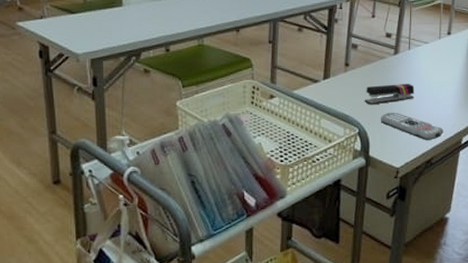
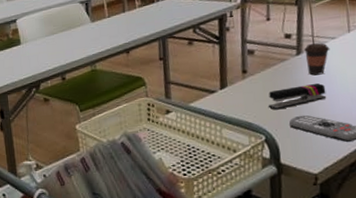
coffee cup: none [401,46,422,76] -> present [304,43,330,76]

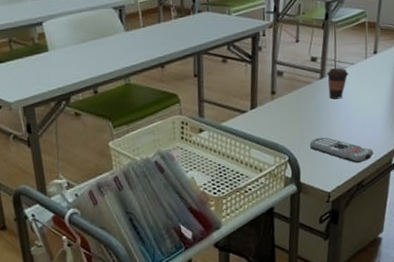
stapler: present [268,83,327,110] -> none [292,106,343,132]

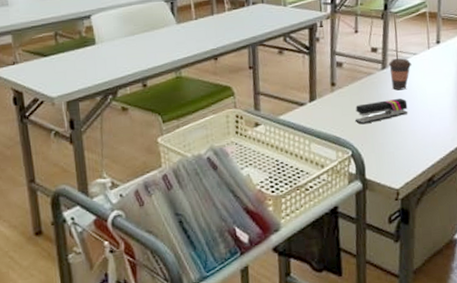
stapler: none [292,106,343,132] -> present [354,98,408,125]
remote control: present [309,137,374,163] -> none [373,129,443,157]

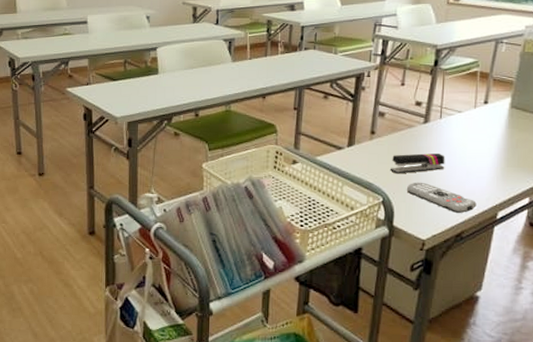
remote control: none [373,129,443,157] -> present [406,182,477,213]
coffee cup: present [389,58,412,91] -> none [431,114,455,146]

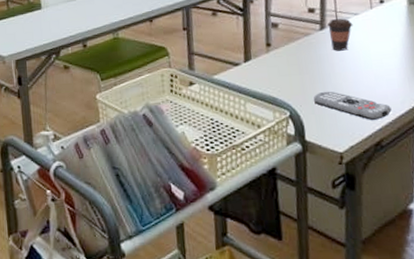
stapler: present [389,152,445,174] -> none [292,58,351,85]
coffee cup: none [431,114,455,146] -> present [327,18,353,51]

